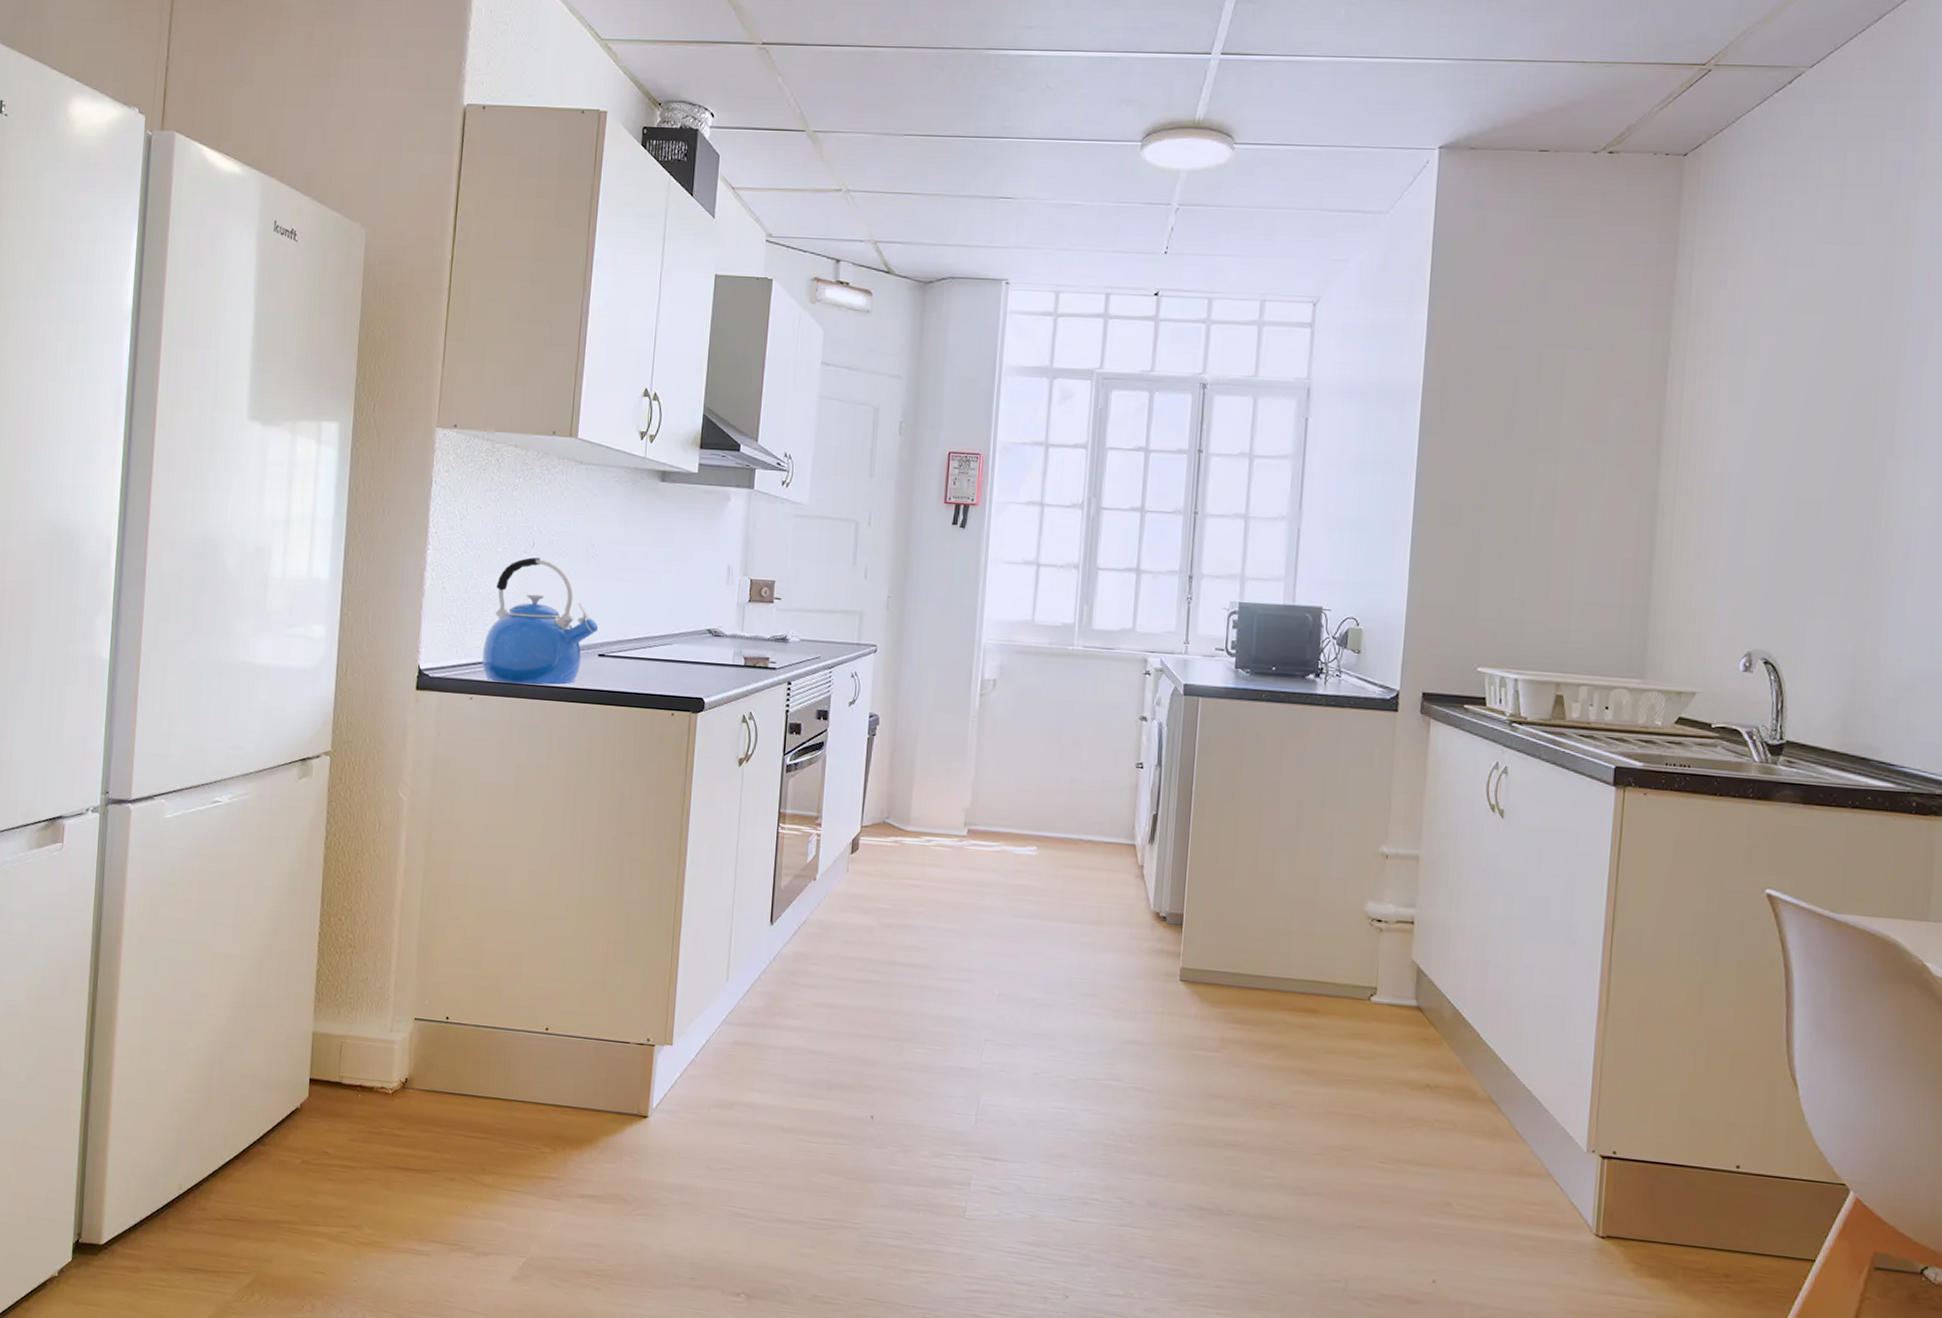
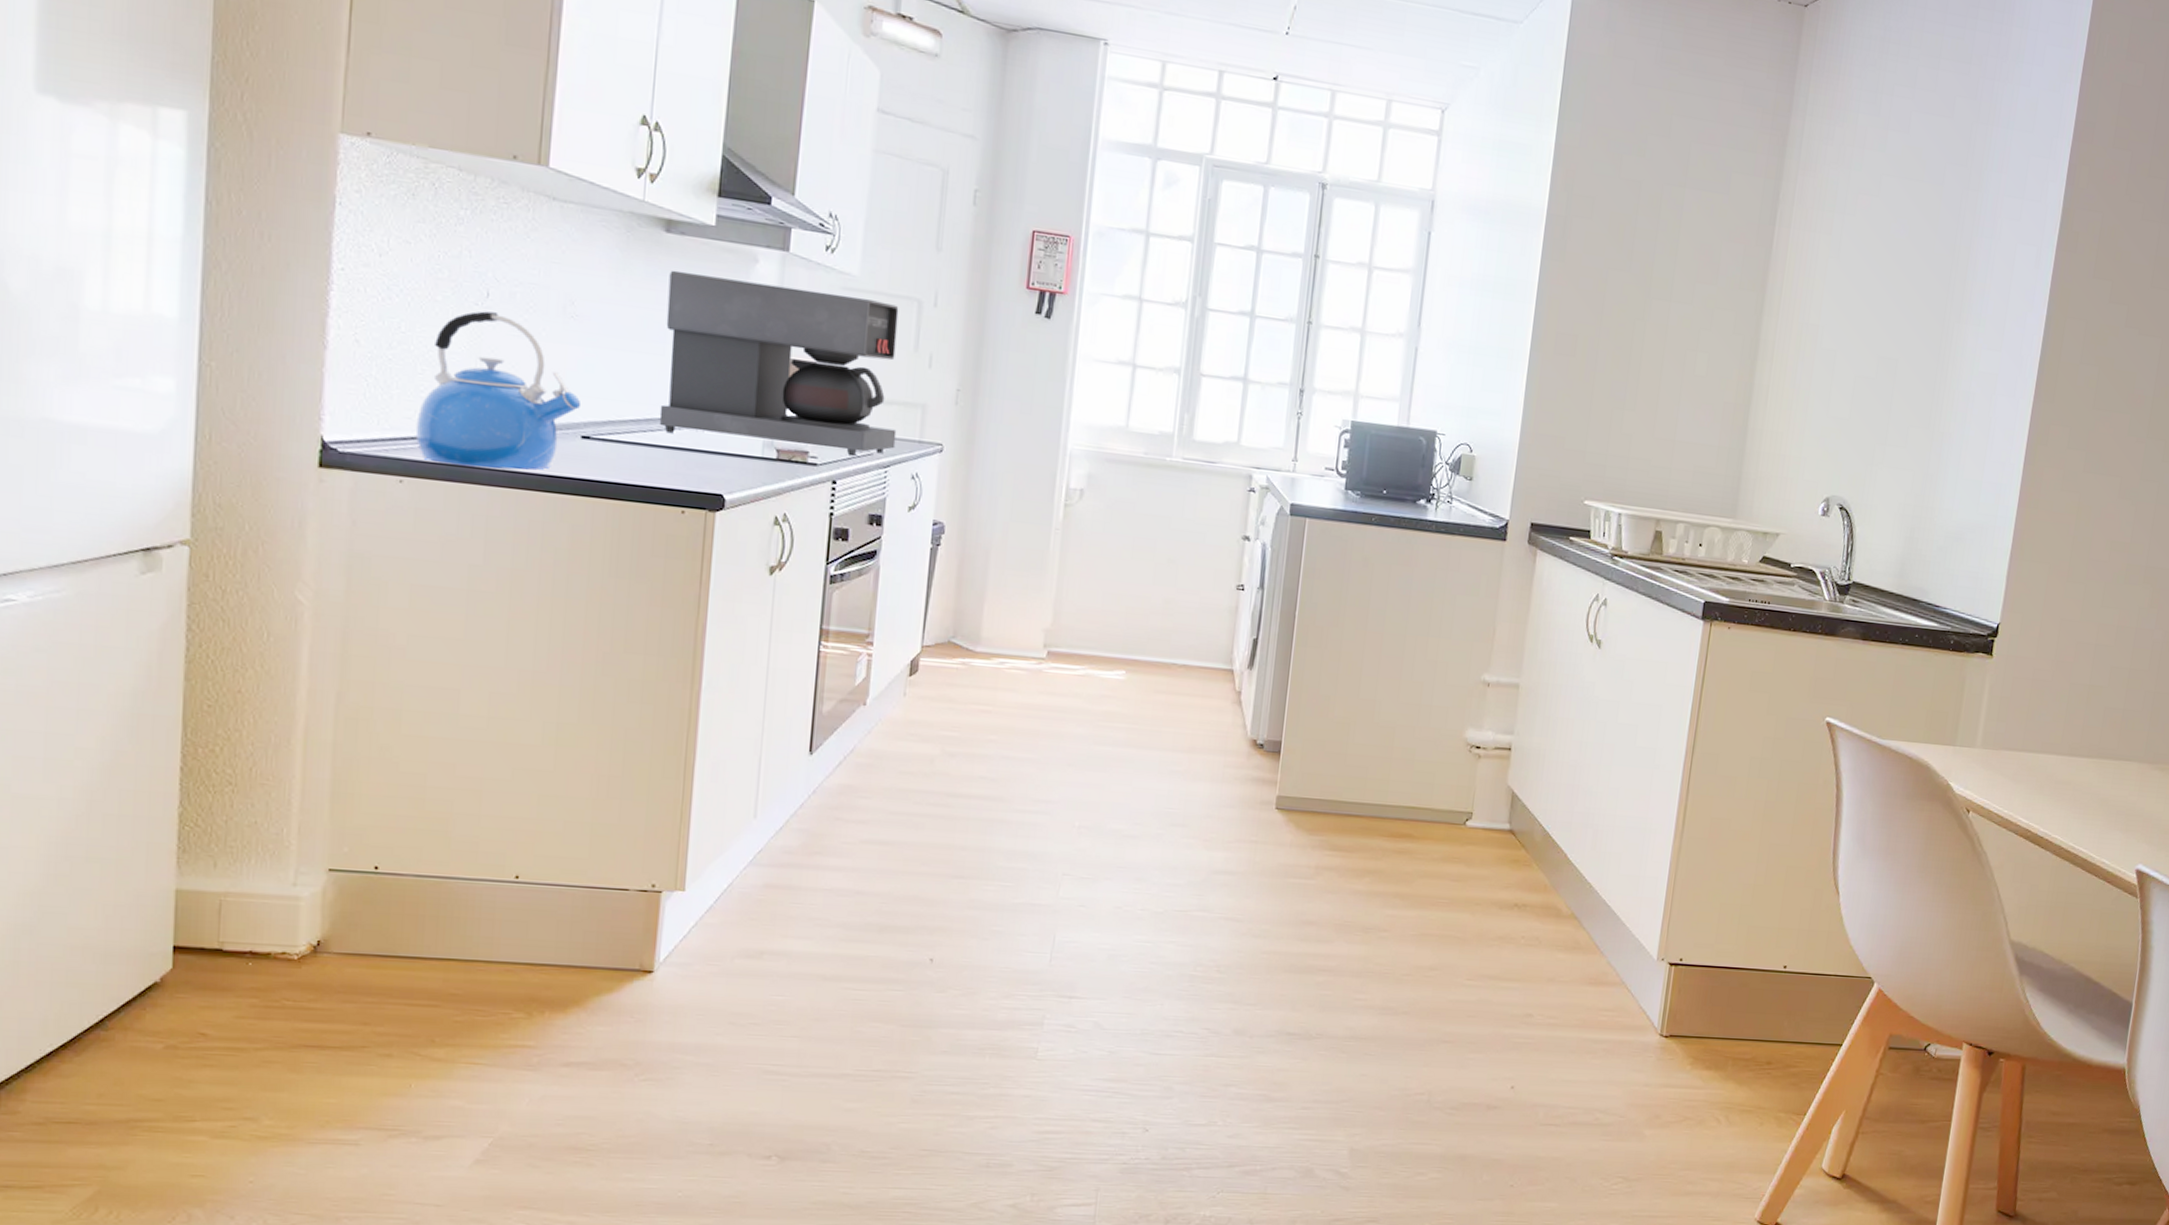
coffee maker: none [655,512,840,660] -> present [659,270,899,457]

